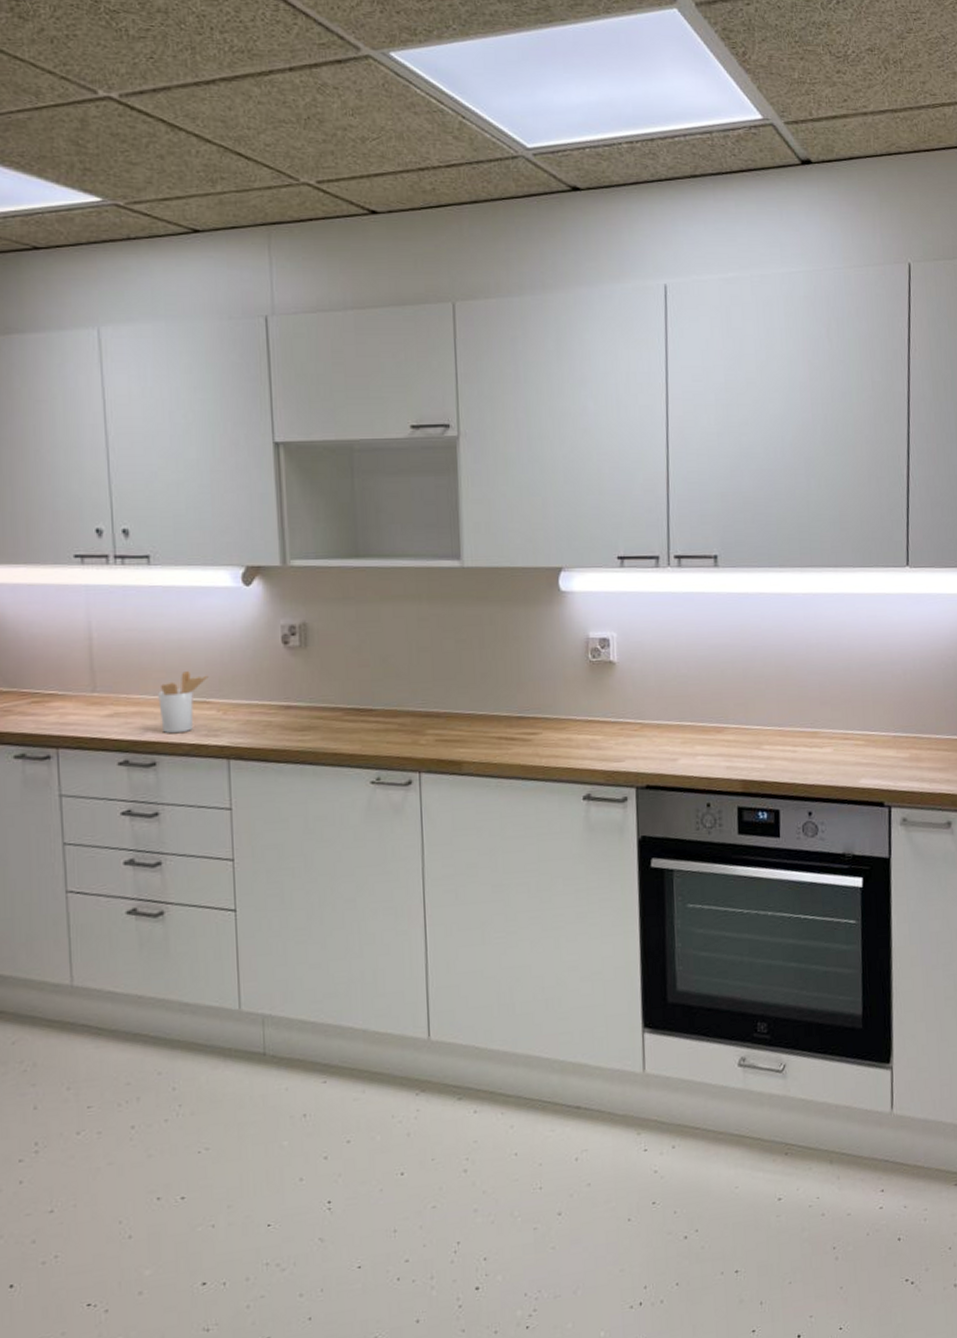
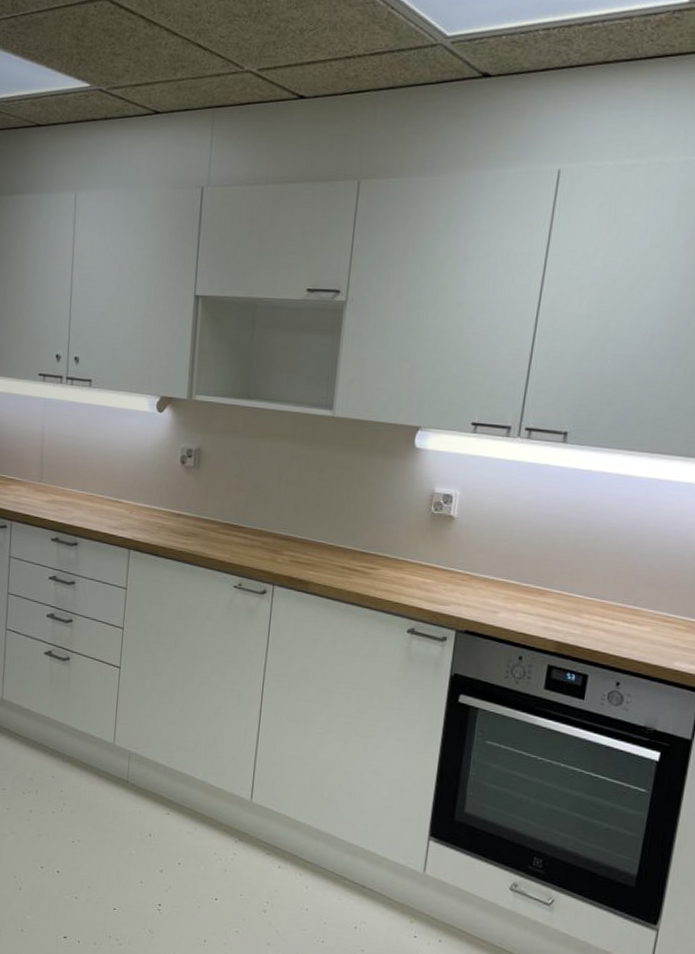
utensil holder: present [158,671,209,734] -> none [84,475,123,523]

